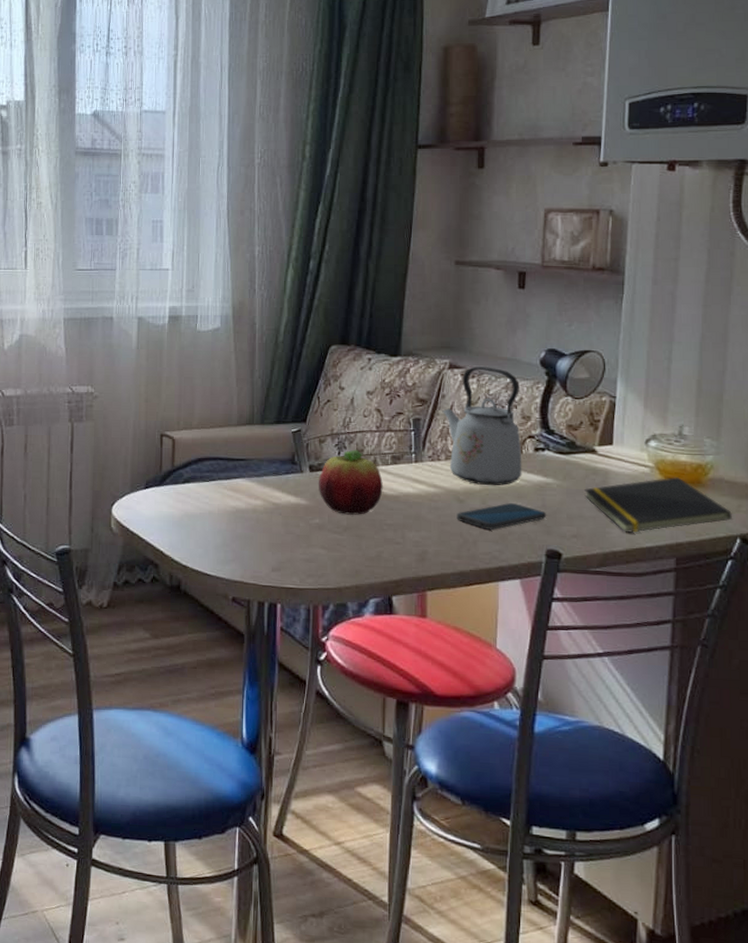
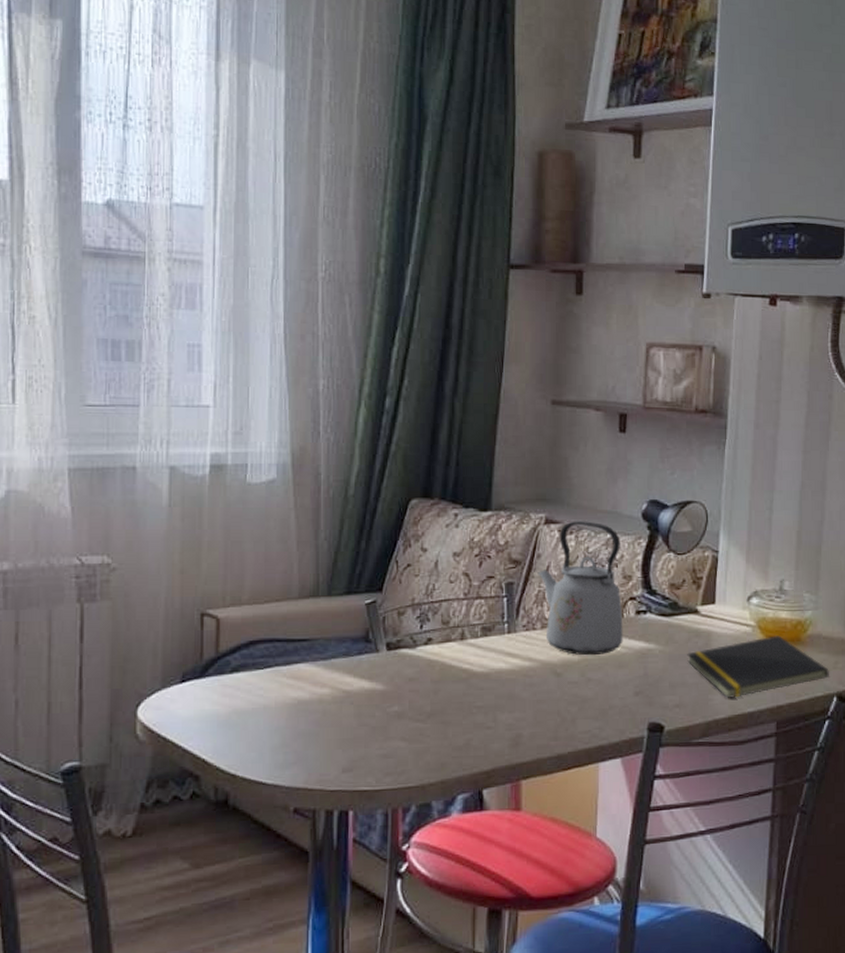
fruit: present [318,449,383,515] -> none [396,621,472,699]
smartphone: present [456,503,547,531] -> none [553,674,649,706]

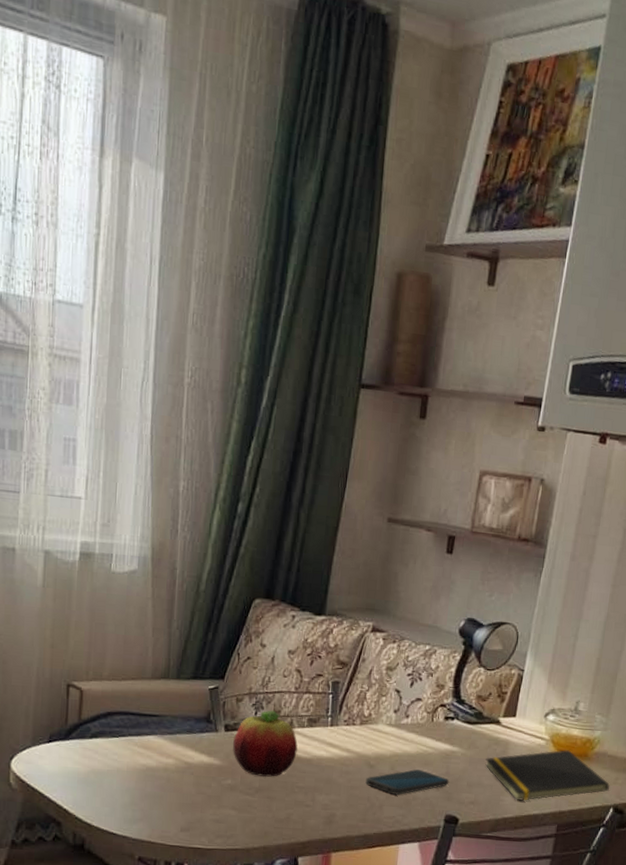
fruit: none [396,621,472,699] -> present [232,710,298,777]
kettle: present [537,521,623,656] -> none [361,631,437,753]
smartphone: none [553,674,649,706] -> present [365,769,449,796]

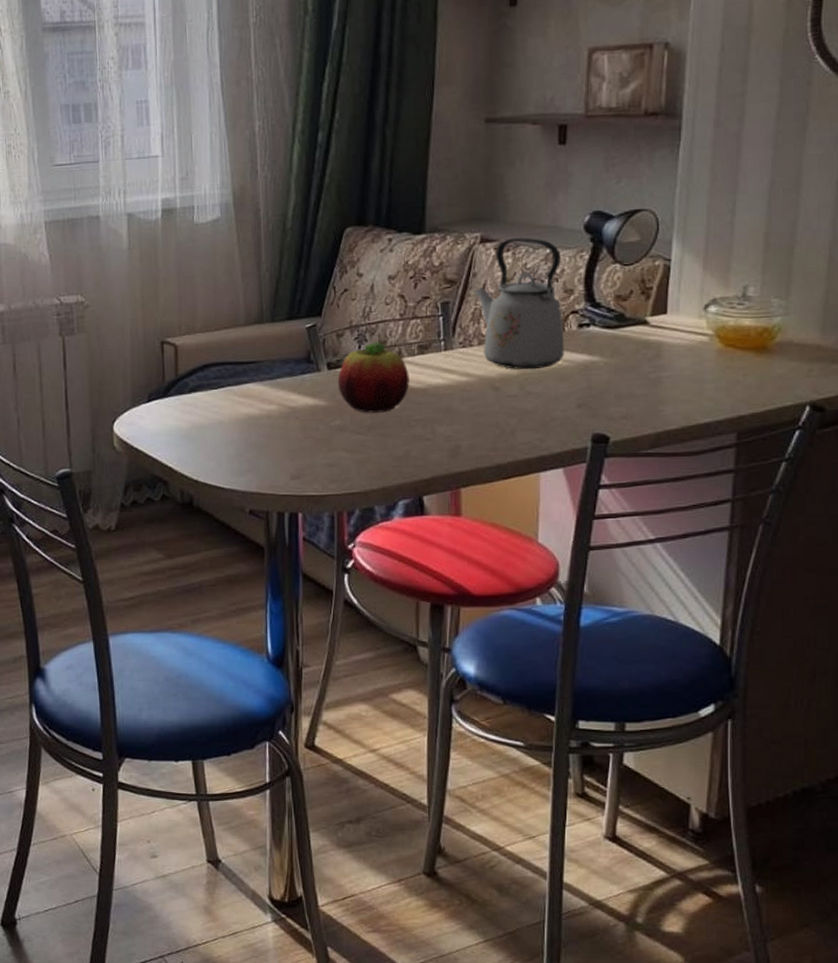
kettle: none [361,631,437,753] -> present [473,237,565,370]
smartphone: present [365,769,449,796] -> none [492,387,593,418]
notepad: present [485,750,610,801] -> none [635,344,801,409]

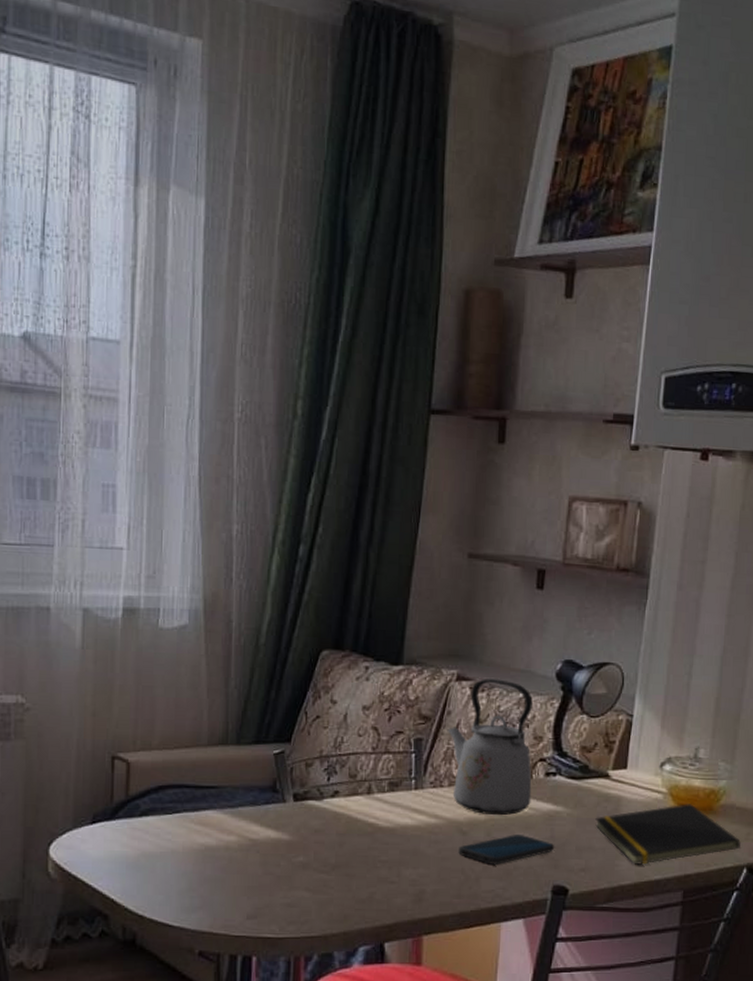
fruit: present [337,341,410,413] -> none [303,774,378,851]
smartphone: none [492,387,593,418] -> present [458,835,555,866]
notepad: none [635,344,801,409] -> present [595,804,741,865]

